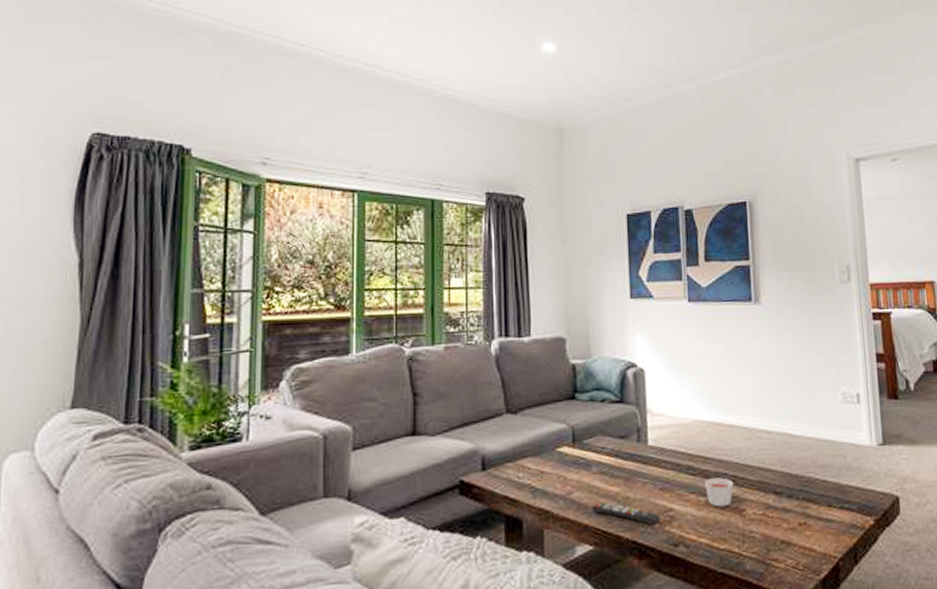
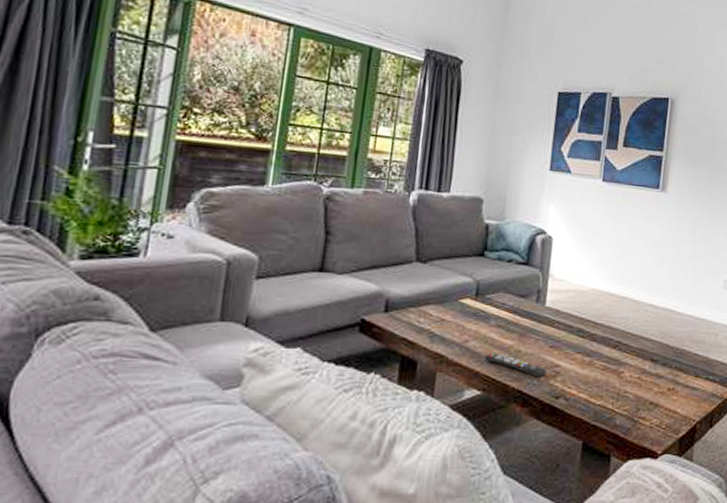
candle: present [705,477,733,507] -> none [591,342,616,368]

